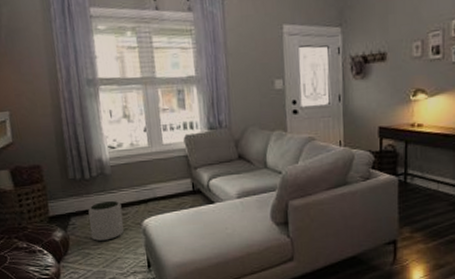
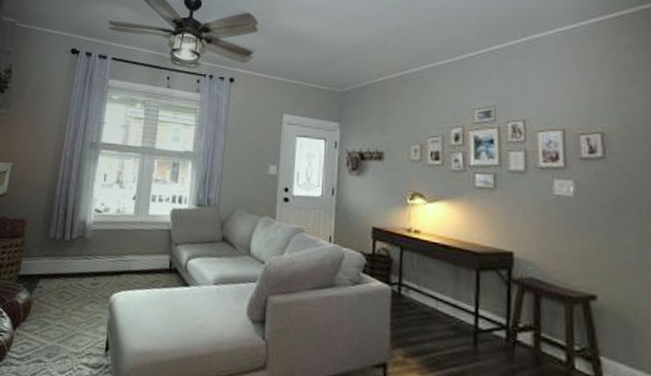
plant pot: present [88,200,124,241] -> none [54,266,94,312]

